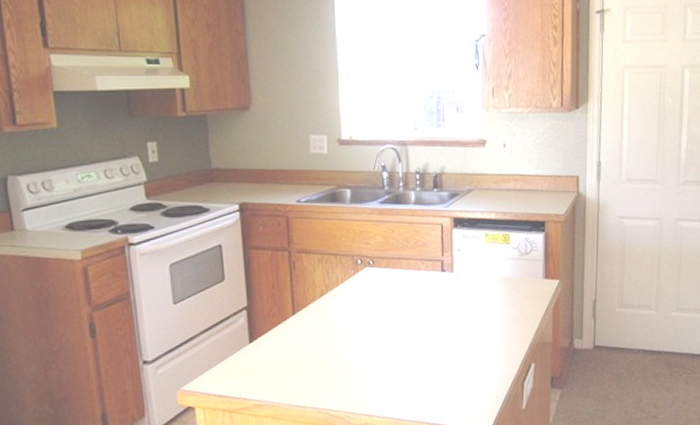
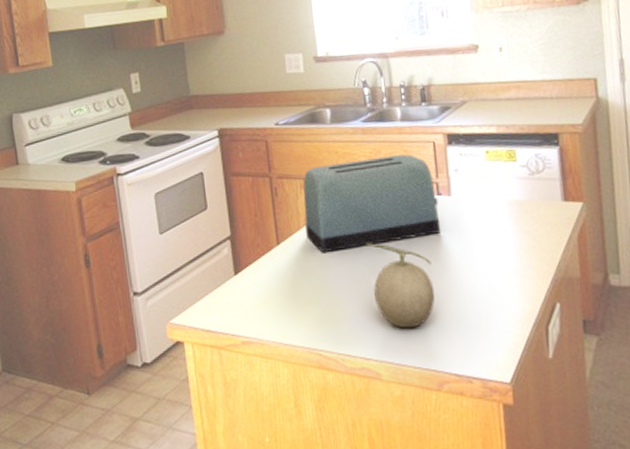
toaster: none [320,235,443,321] -> present [303,154,441,252]
fruit: none [377,312,434,388] -> present [367,242,435,329]

